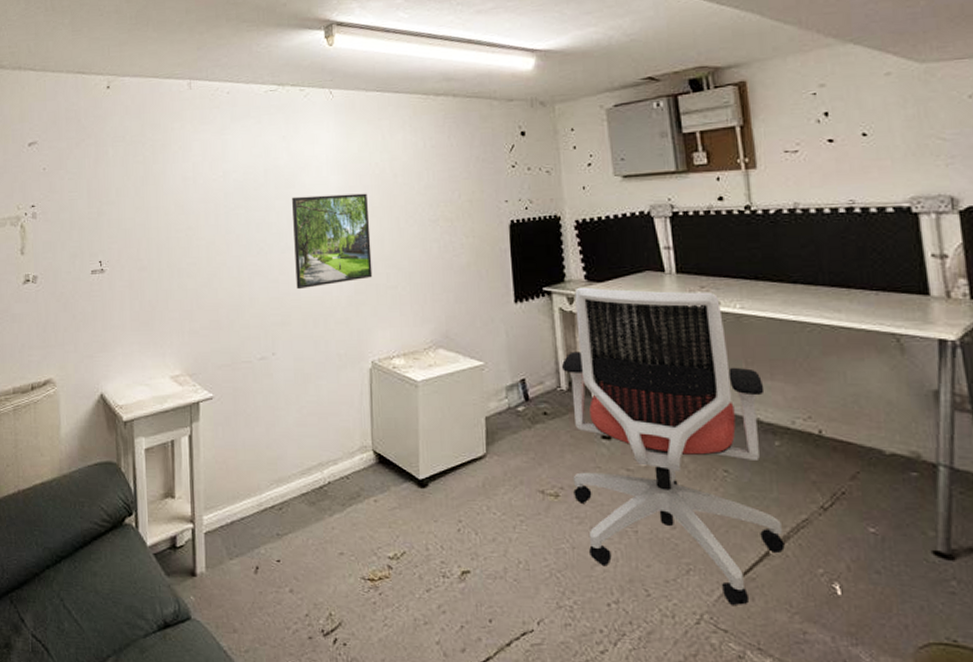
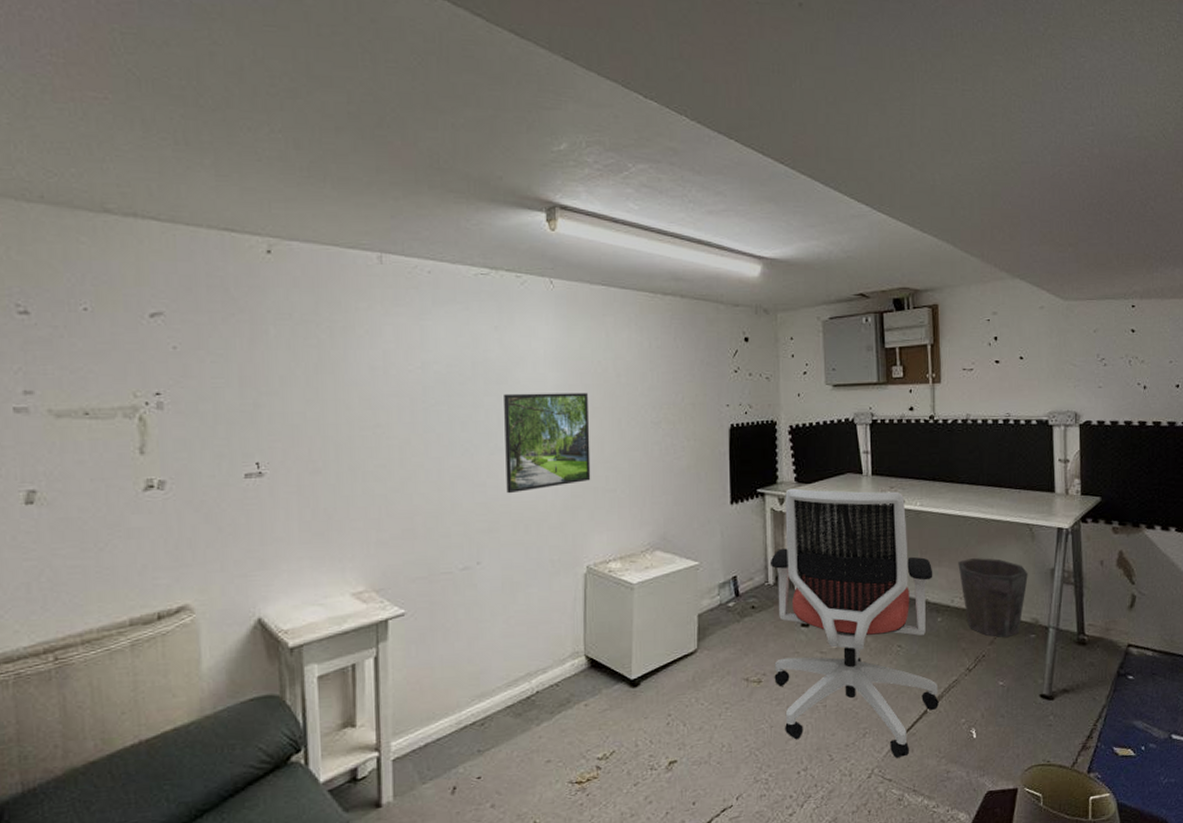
waste bin: none [797,371,900,474] -> present [958,557,1028,638]

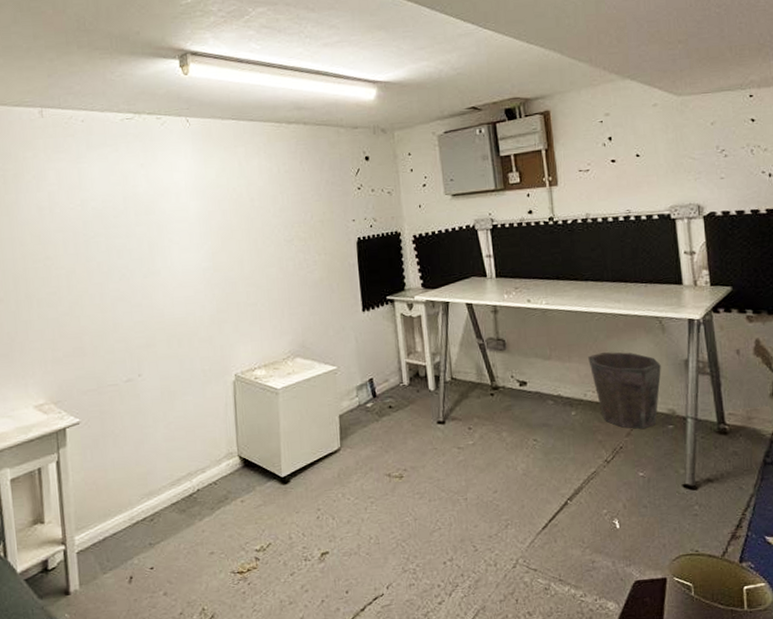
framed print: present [504,392,591,494] -> none [152,217,233,312]
office chair: present [769,488,939,758] -> none [403,291,579,548]

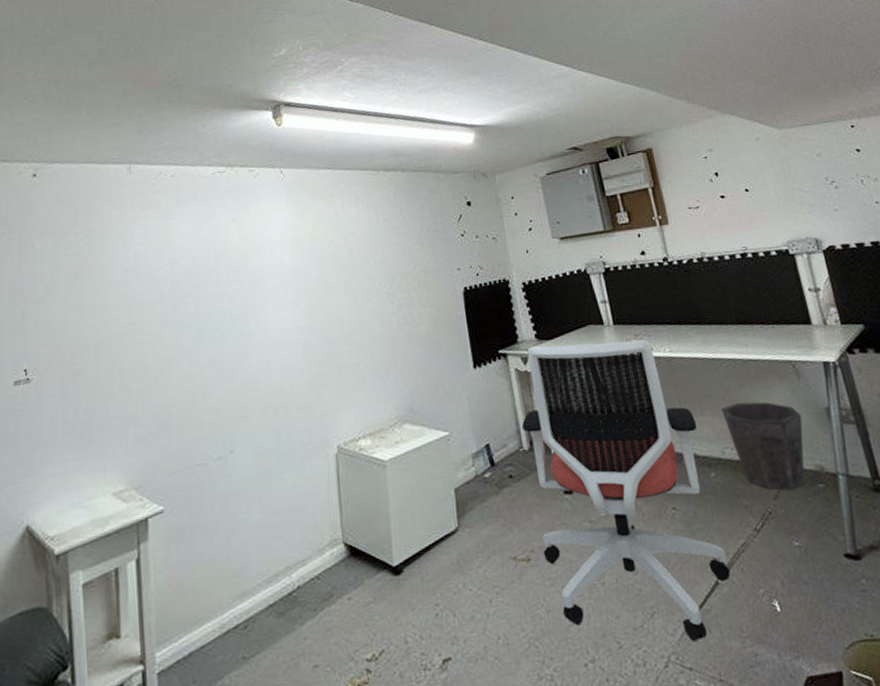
office chair: none [403,291,579,548] -> present [521,339,731,641]

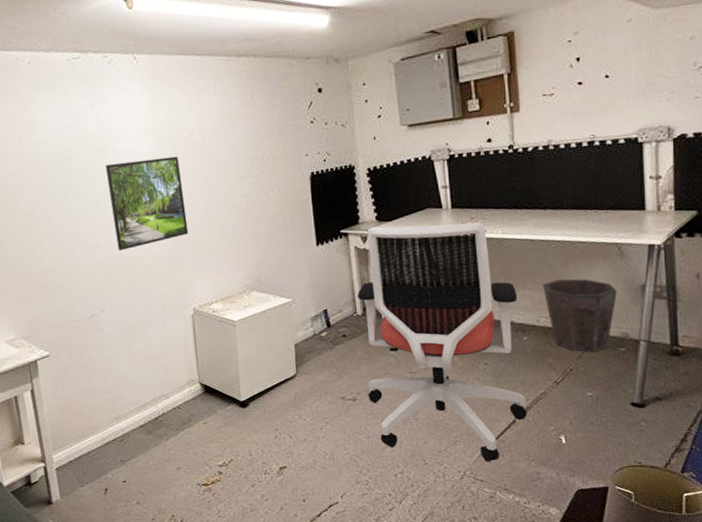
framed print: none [245,271,334,378] -> present [106,156,189,251]

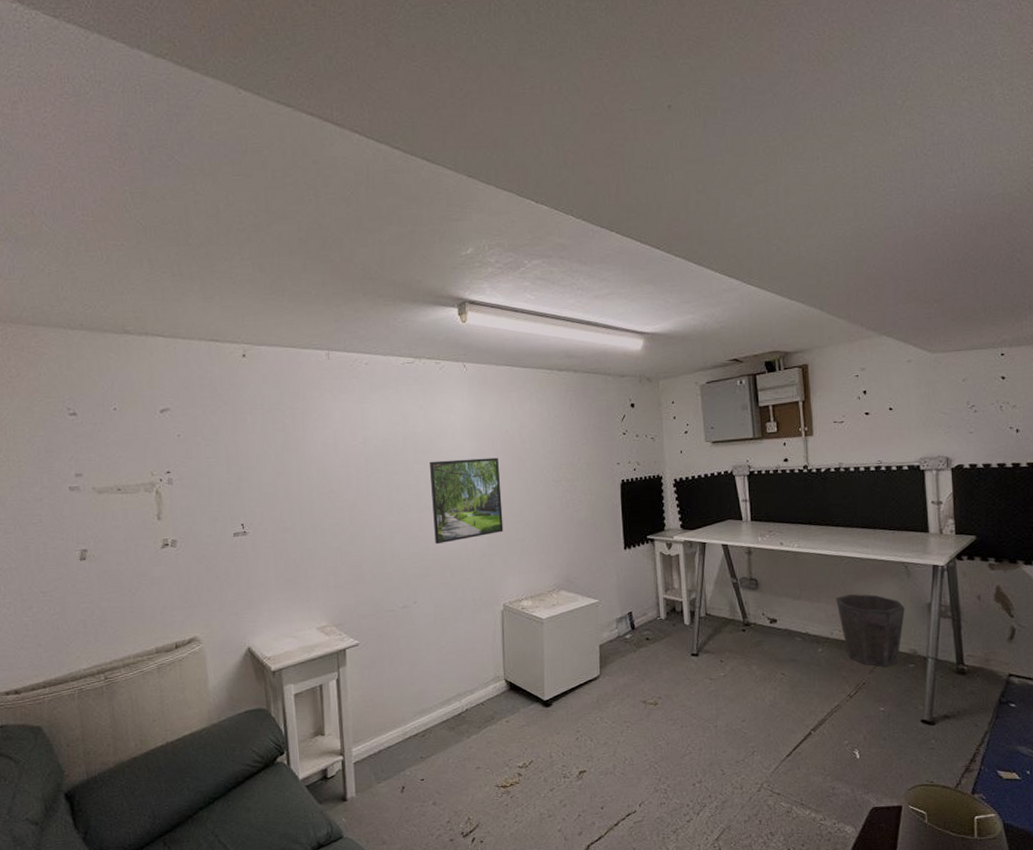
office chair: present [357,221,527,462] -> none [661,534,822,774]

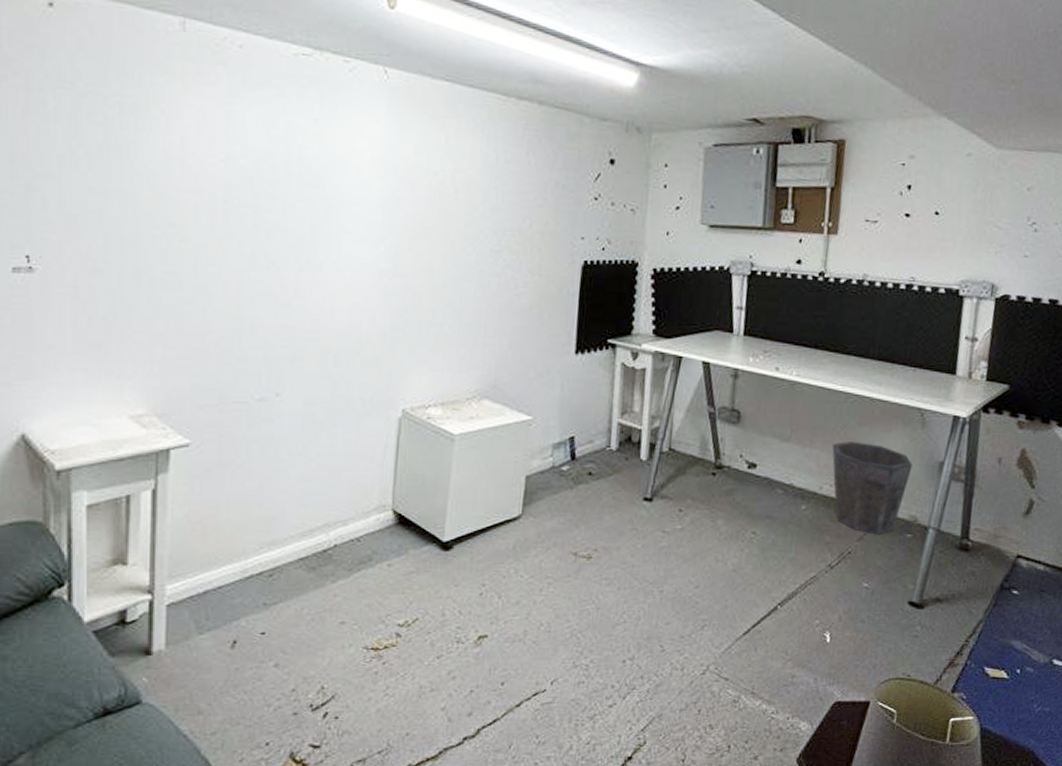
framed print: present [430,457,504,545] -> none [315,200,419,319]

